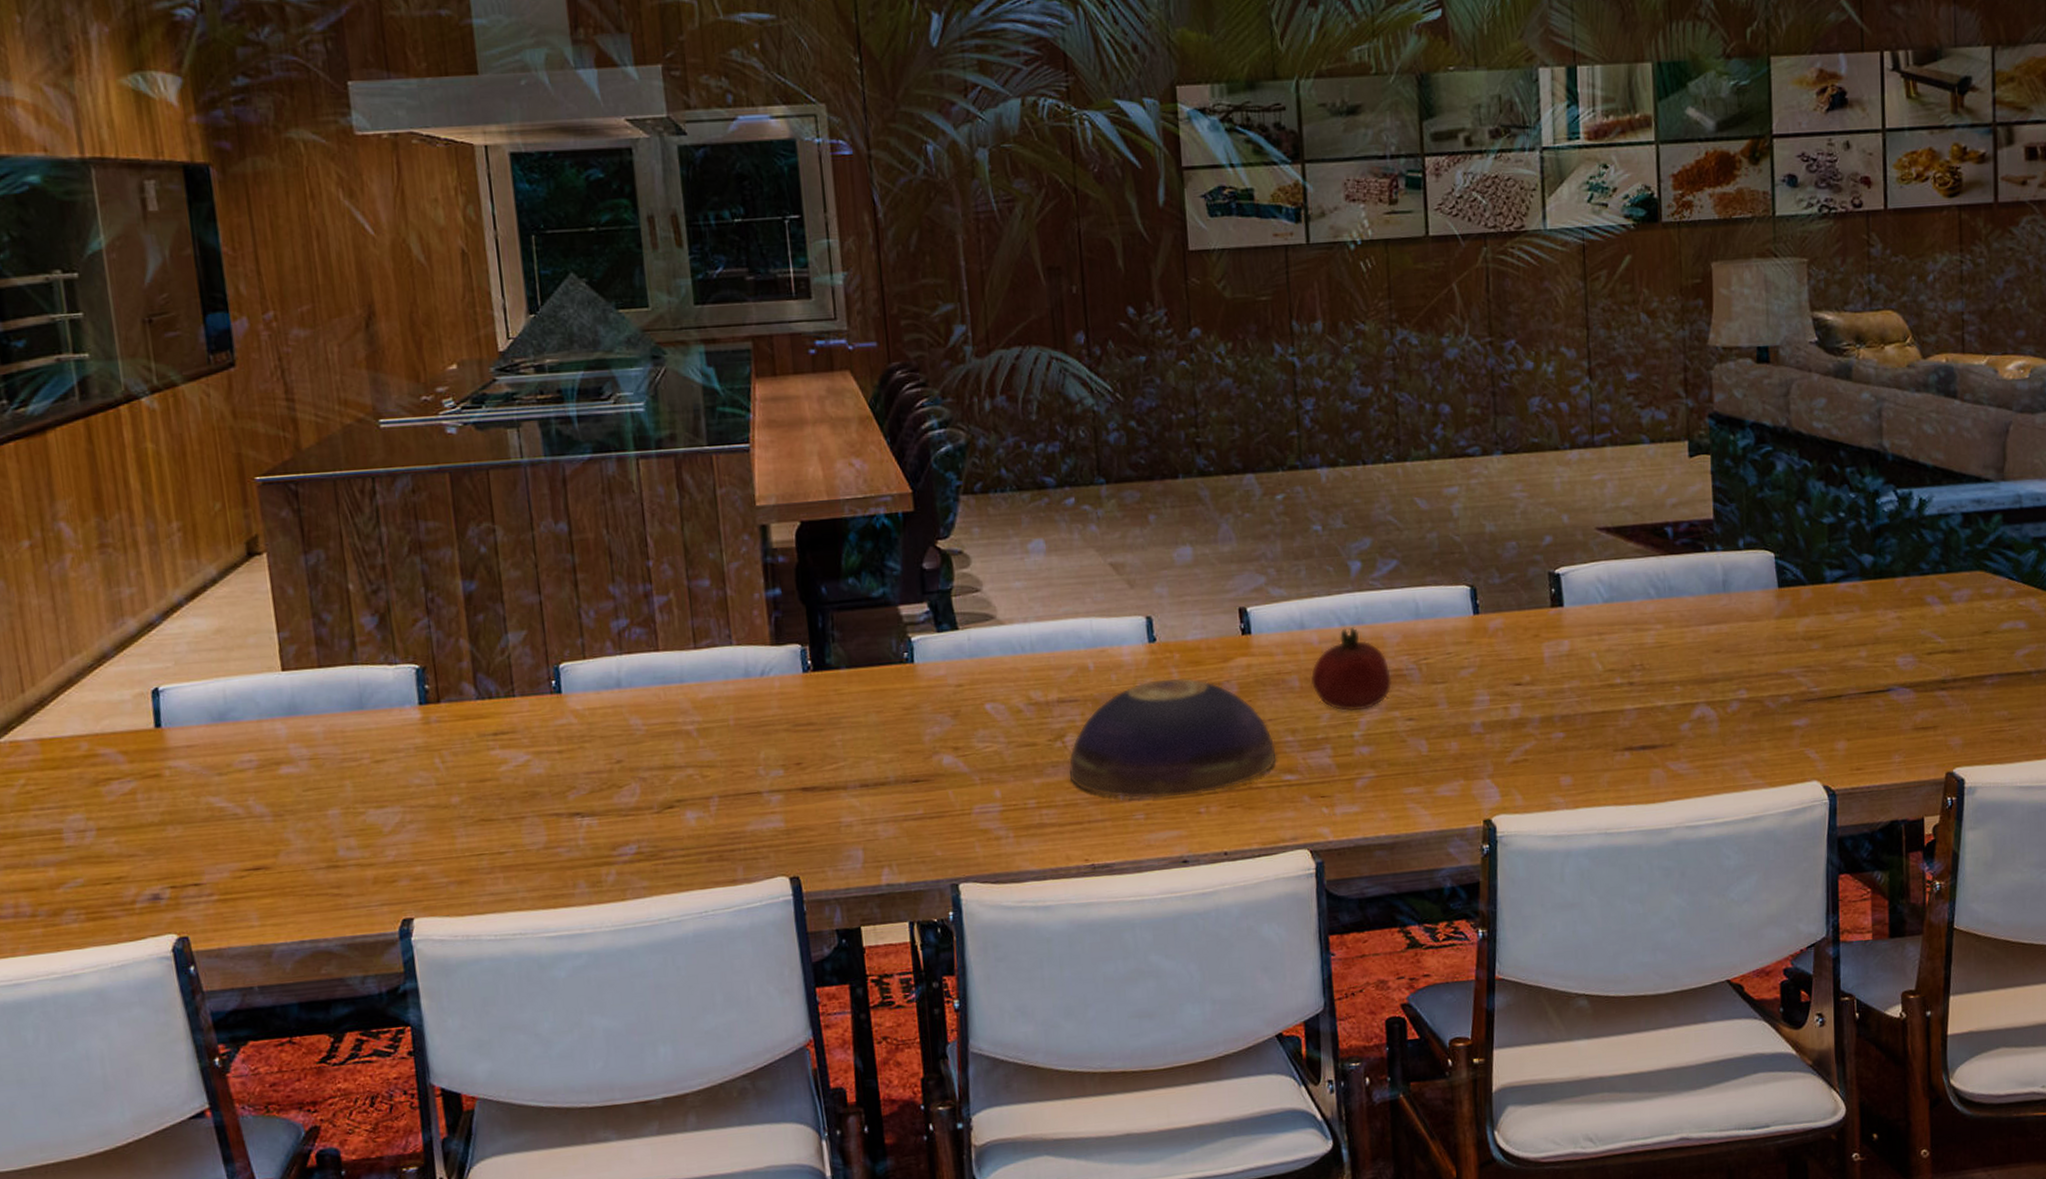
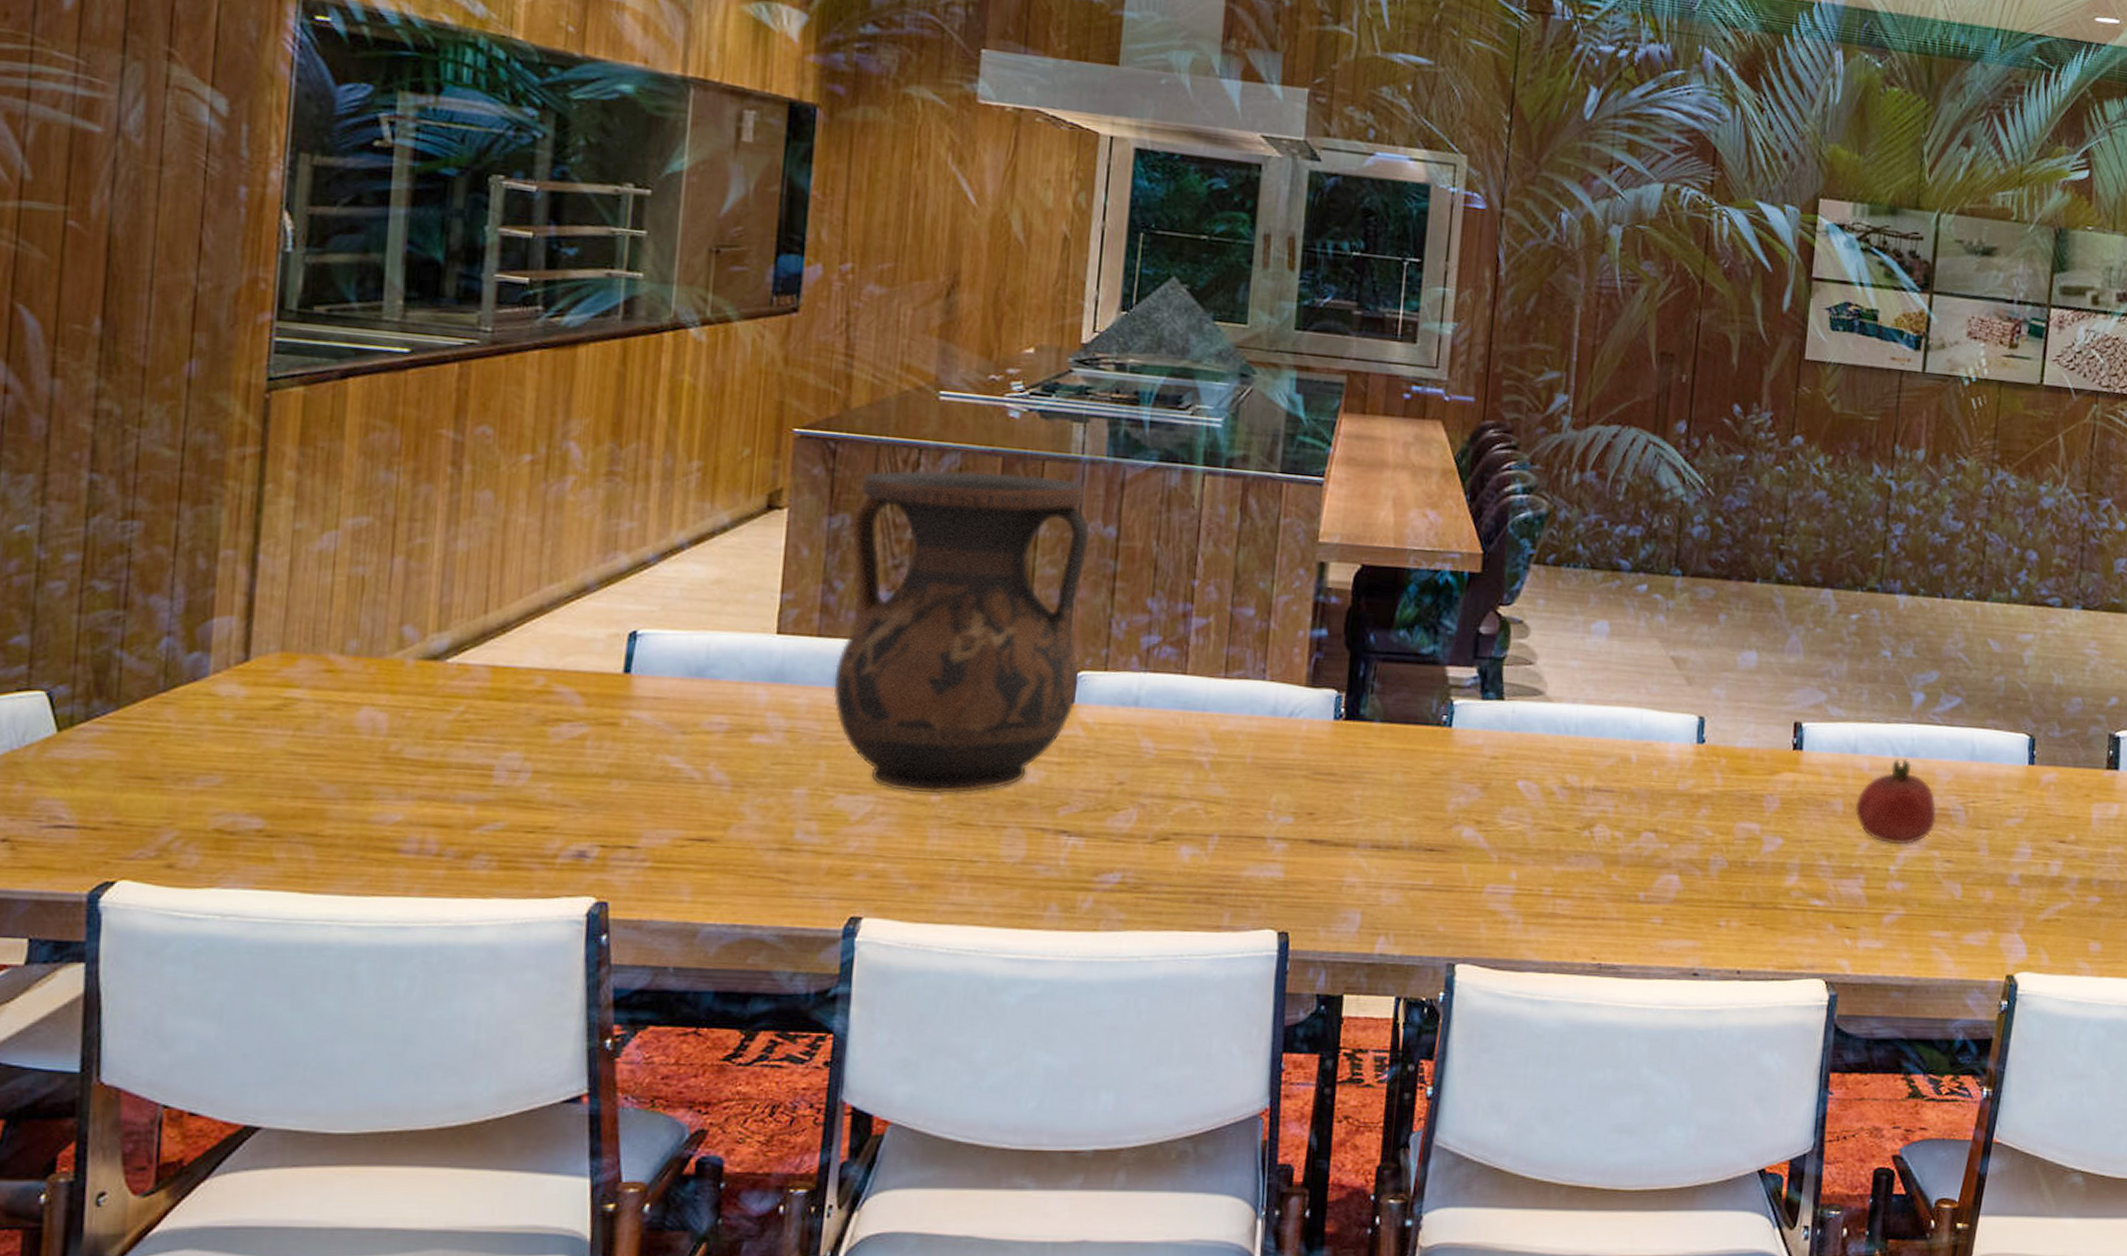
vase: none [325,484,563,799] -> present [833,470,1090,794]
decorative bowl: present [1069,677,1277,799] -> none [1591,782,1808,907]

